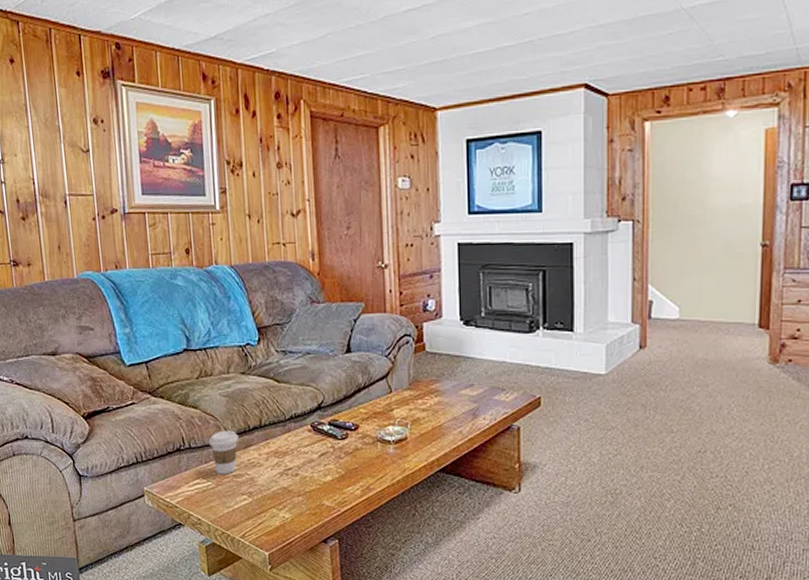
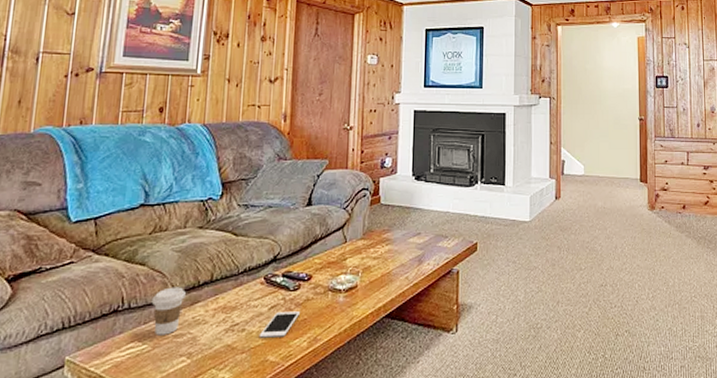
cell phone: none [312,460,351,484] -> present [258,311,301,338]

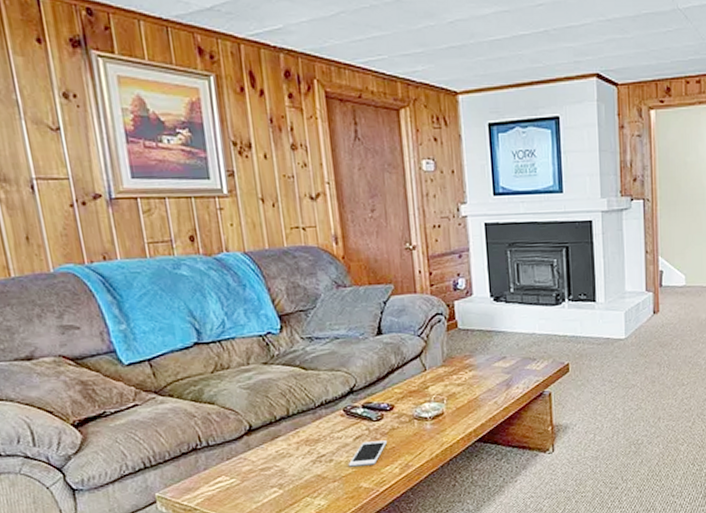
coffee cup: present [151,287,186,336] -> none [229,423,264,470]

